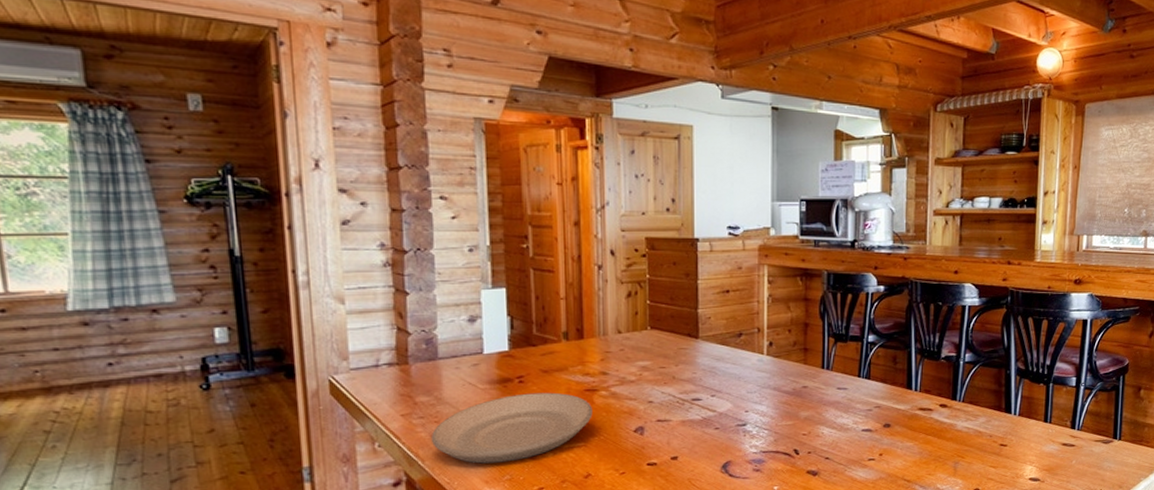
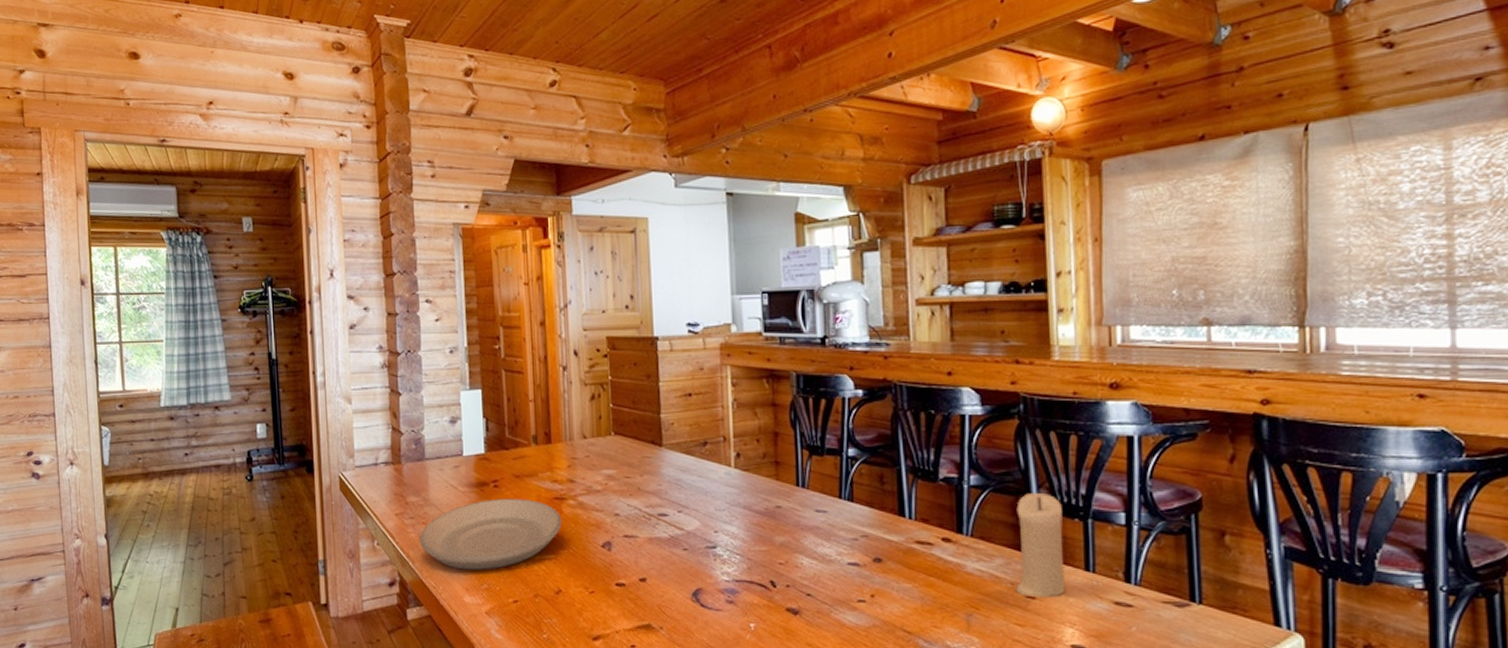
candle: none [993,365,1032,445] -> present [1016,493,1065,597]

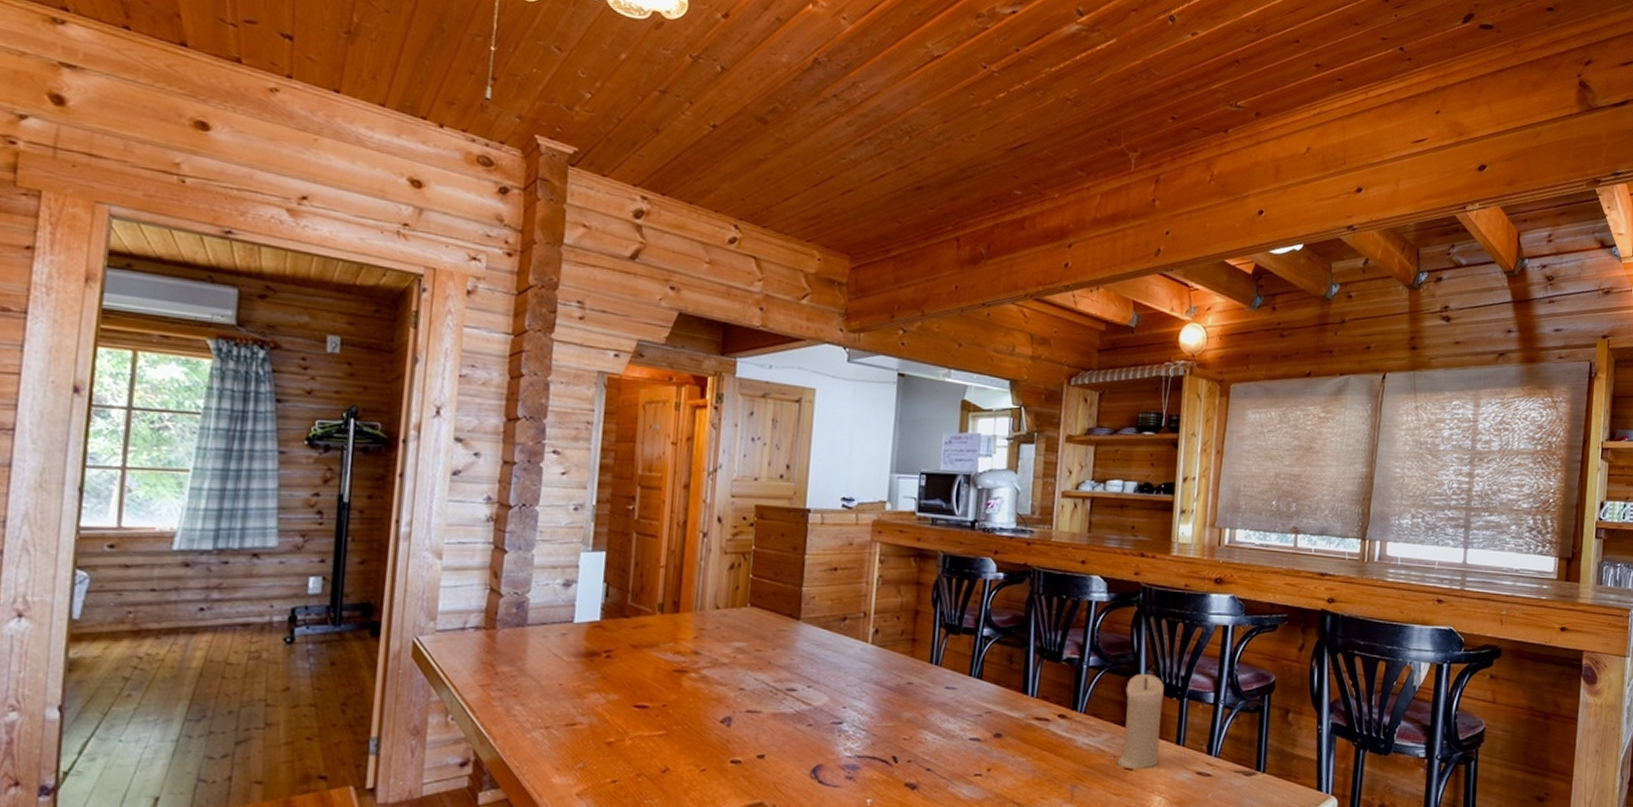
plate: present [419,498,562,570] -> none [506,670,680,748]

